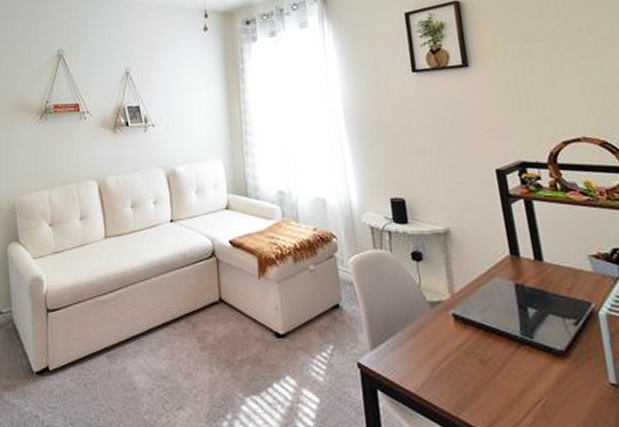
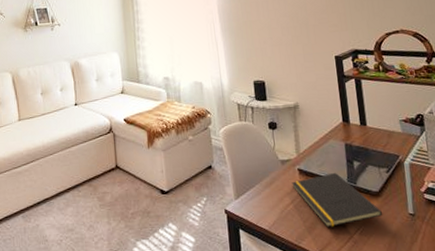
notepad: none [445,321,573,395] -> present [292,172,383,227]

